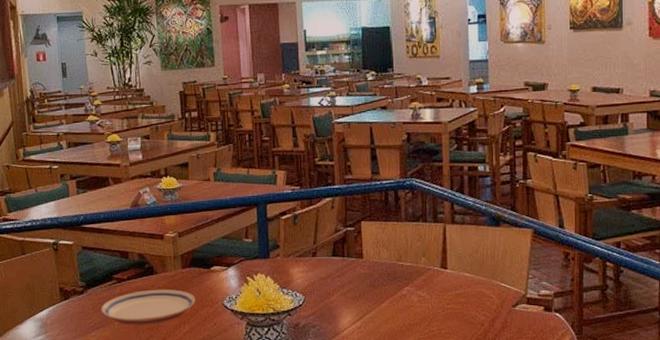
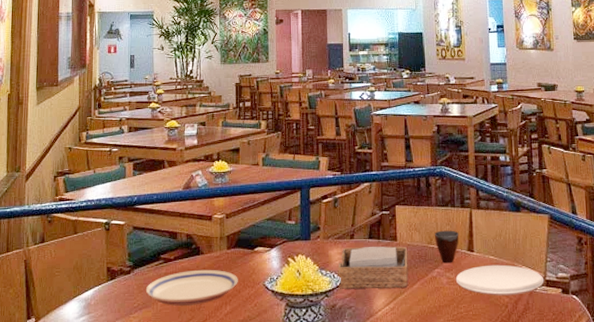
napkin holder: none [299,264,376,308] -> present [337,246,409,289]
cup: none [404,246,432,281] -> present [434,230,459,263]
plate: none [427,282,525,314] -> present [455,264,544,296]

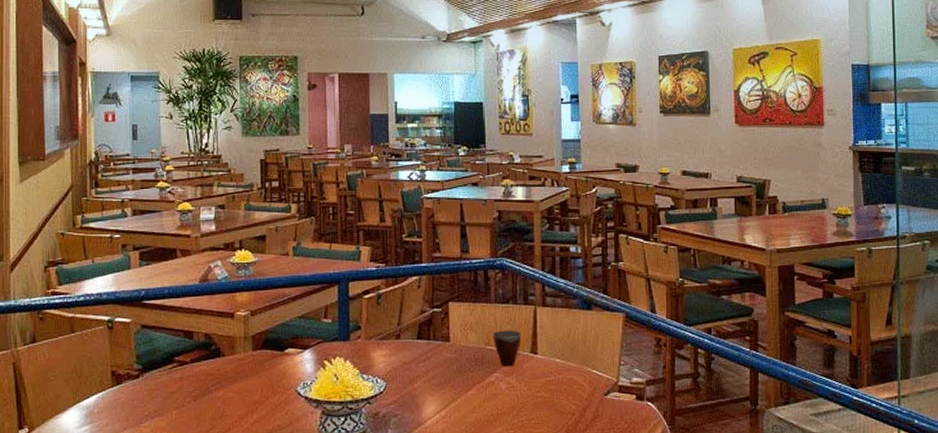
plate: present [145,269,238,306] -> none [157,373,266,414]
napkin holder: present [337,246,409,289] -> none [380,348,463,395]
plate: present [455,264,544,296] -> none [516,368,617,403]

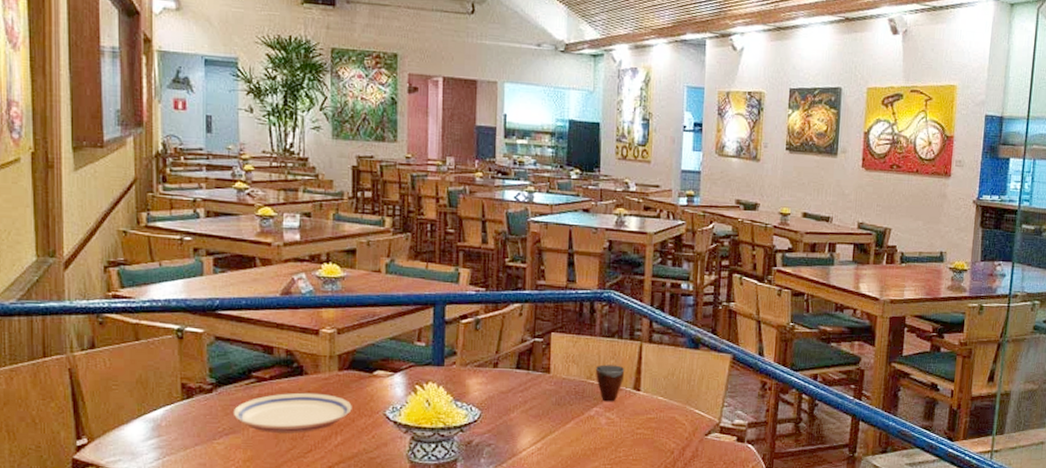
plate: none [157,373,266,414] -> present [233,392,352,433]

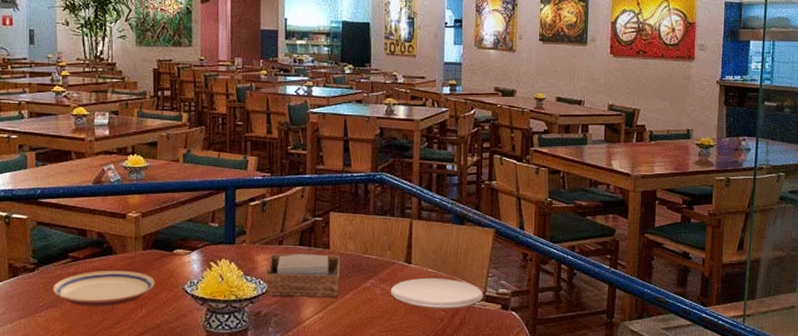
napkin holder: none [474,377,563,426] -> present [262,254,341,297]
cup: present [595,364,625,402] -> none [370,240,397,274]
plate: none [616,406,718,441] -> present [390,277,484,309]

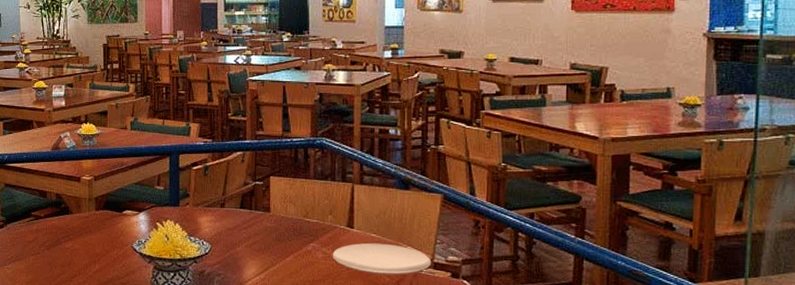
plate: present [52,270,155,307] -> none [18,228,107,262]
napkin holder: present [262,254,341,297] -> none [206,216,282,259]

